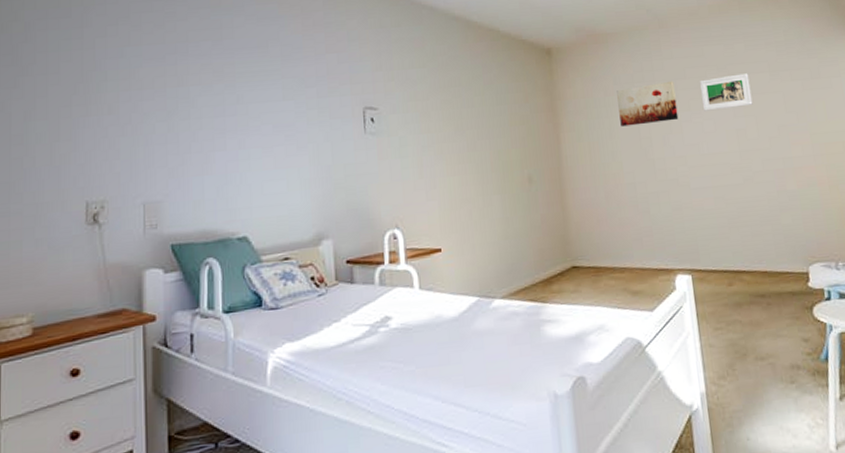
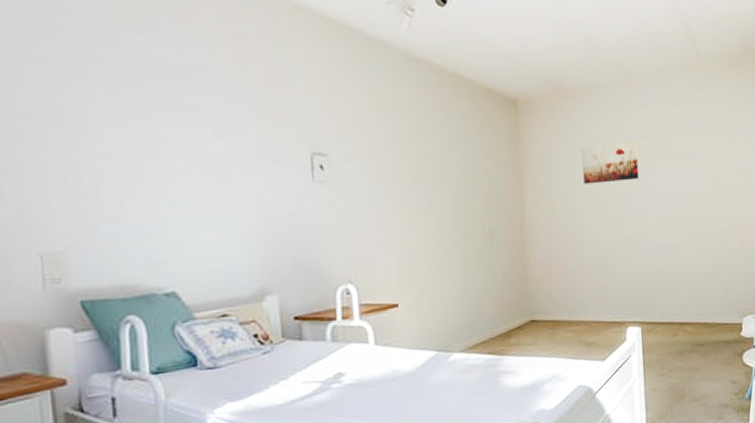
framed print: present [700,73,753,111] -> none [661,136,708,172]

